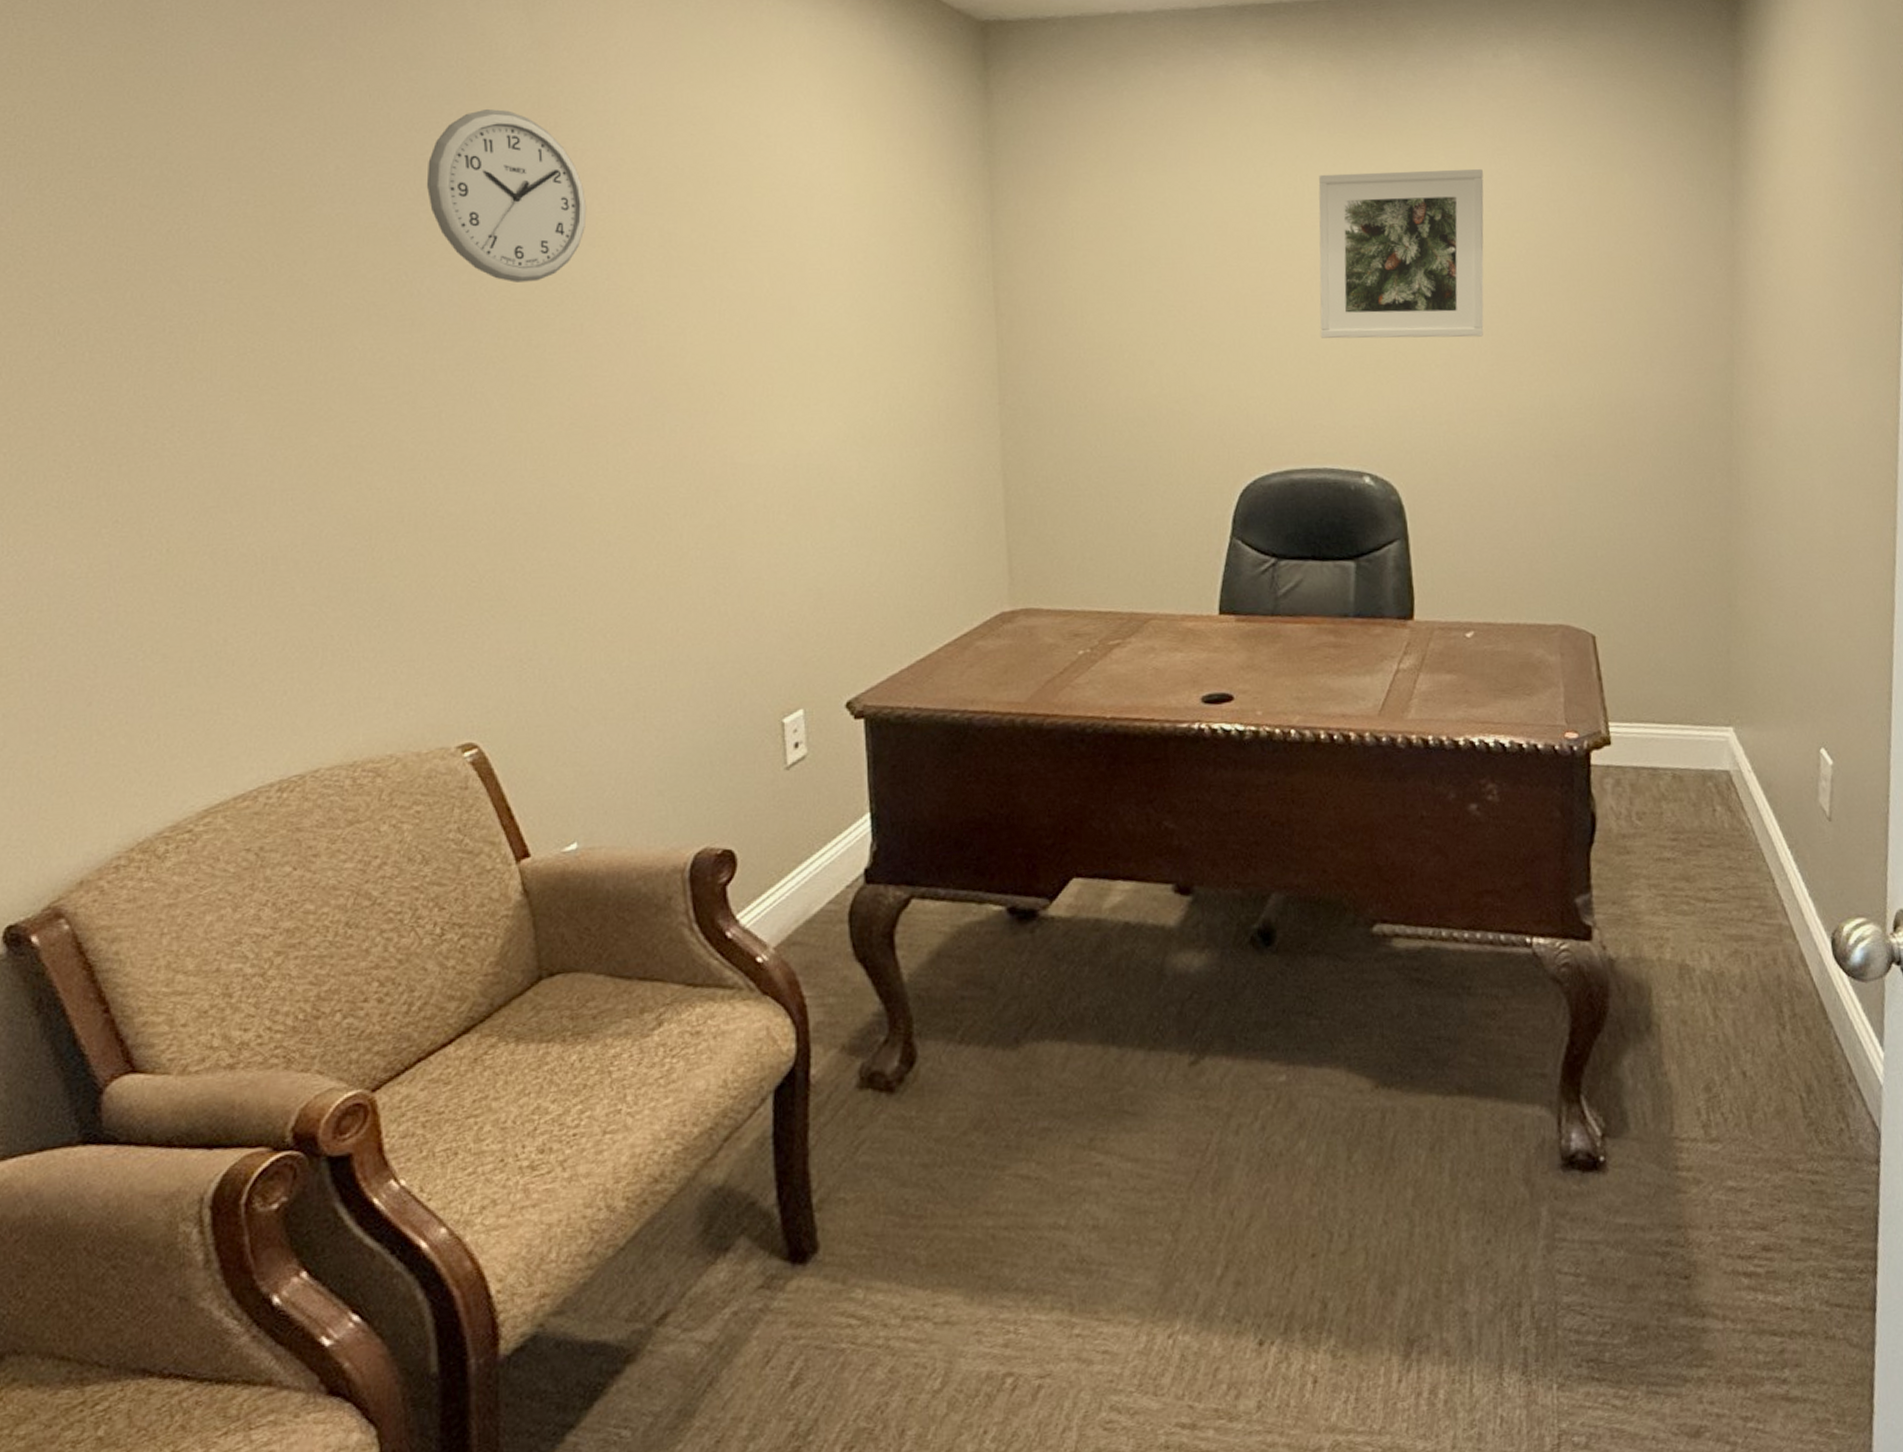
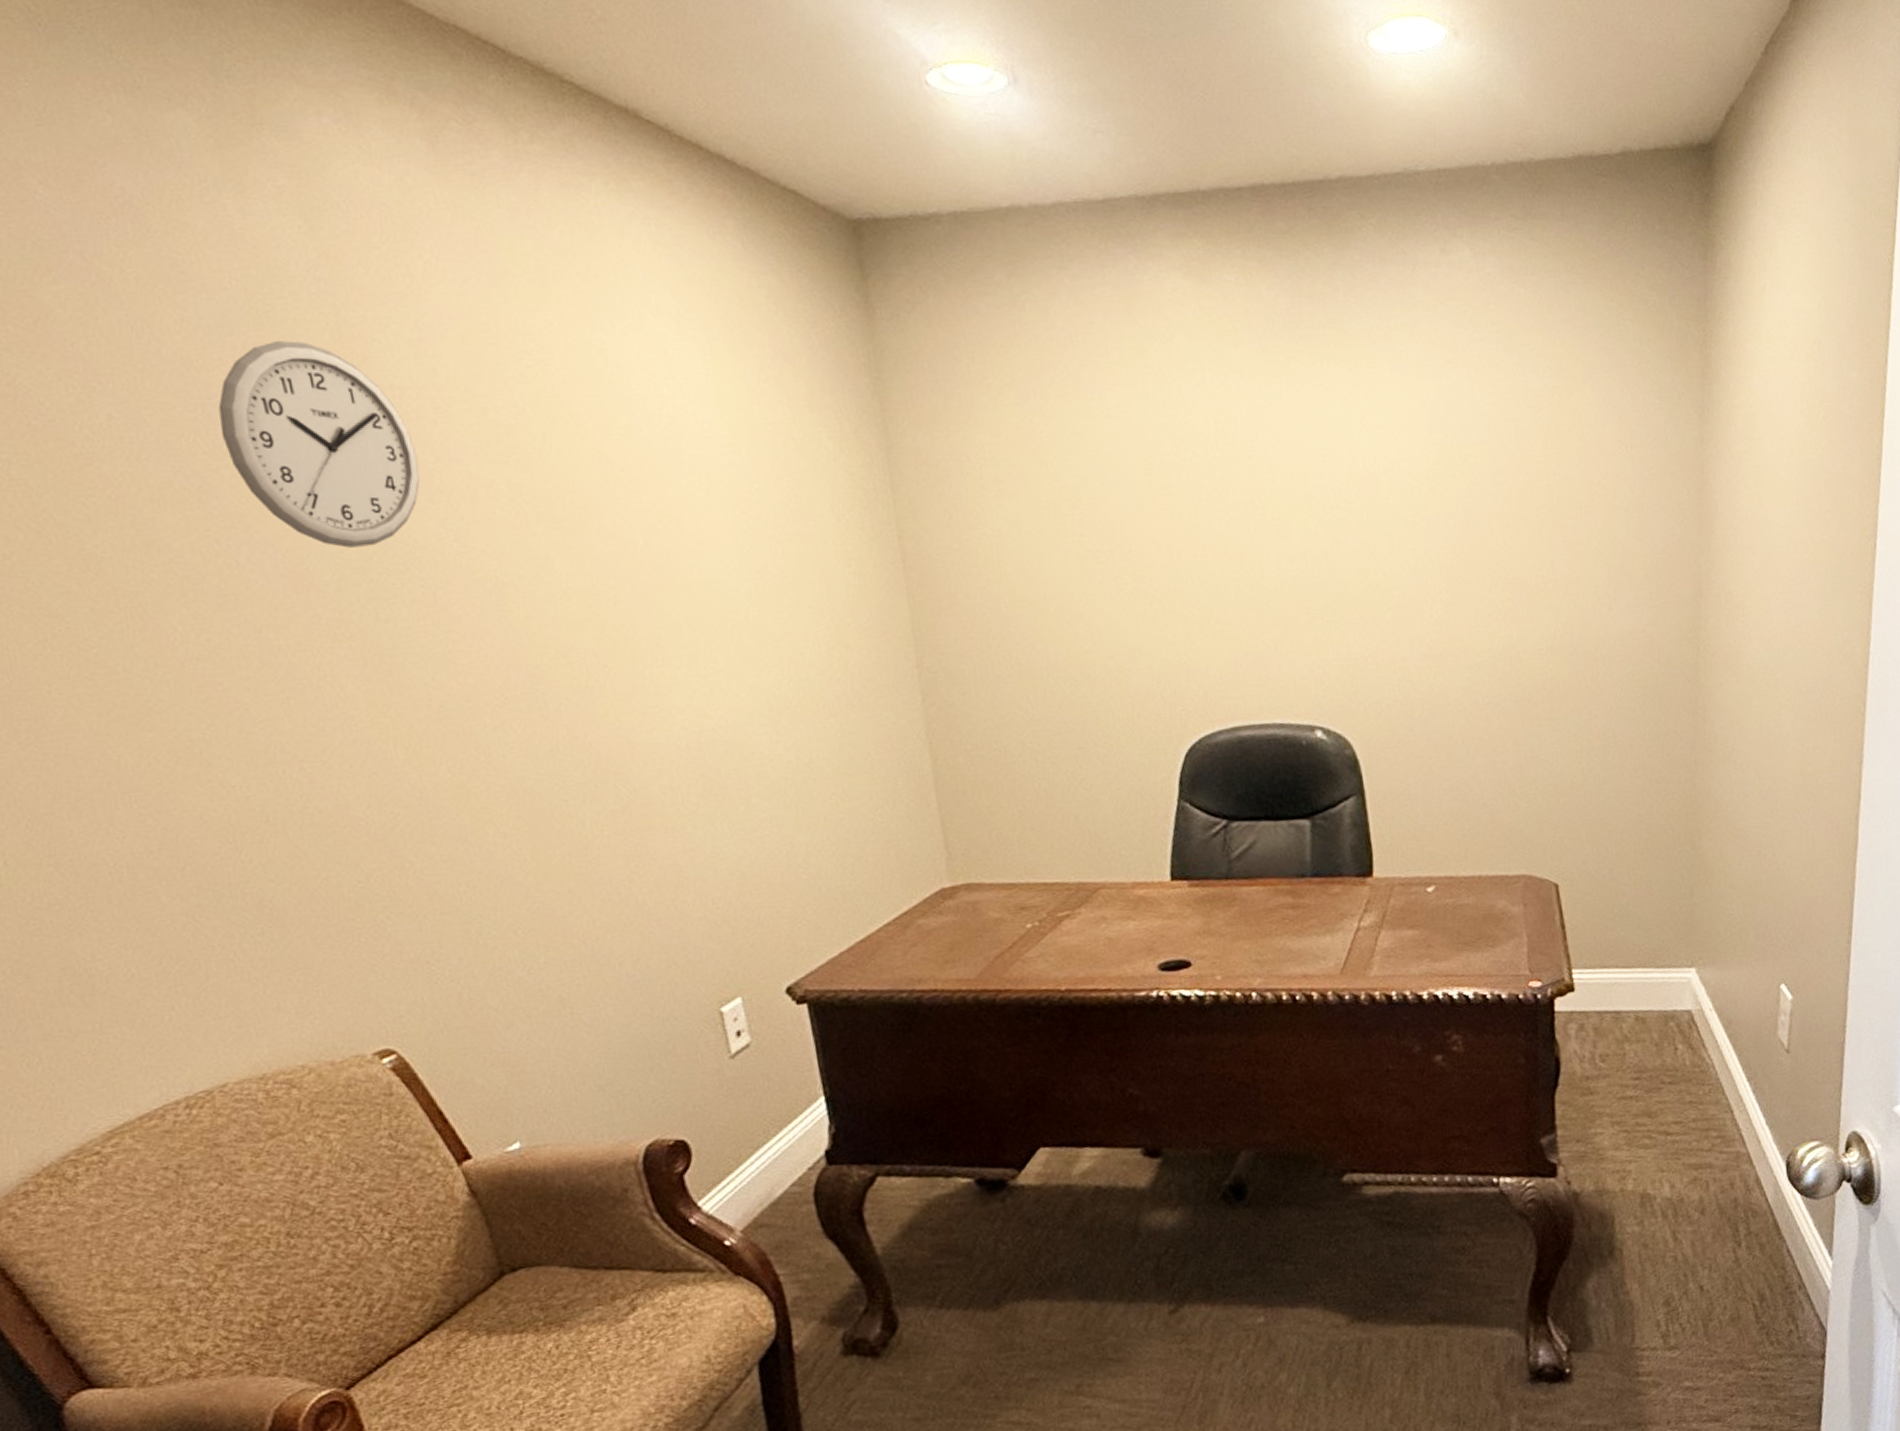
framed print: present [1318,169,1484,339] -> none [1252,386,1438,583]

